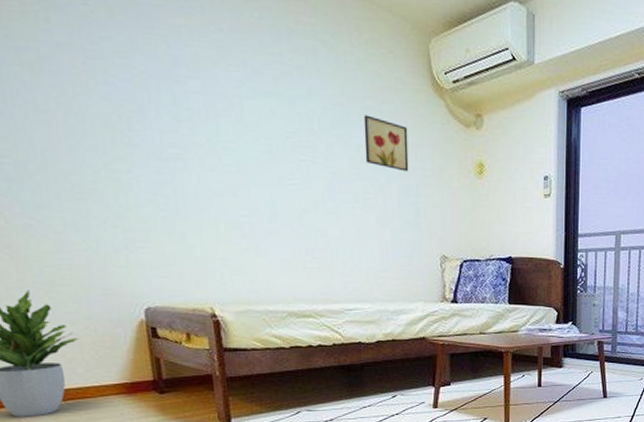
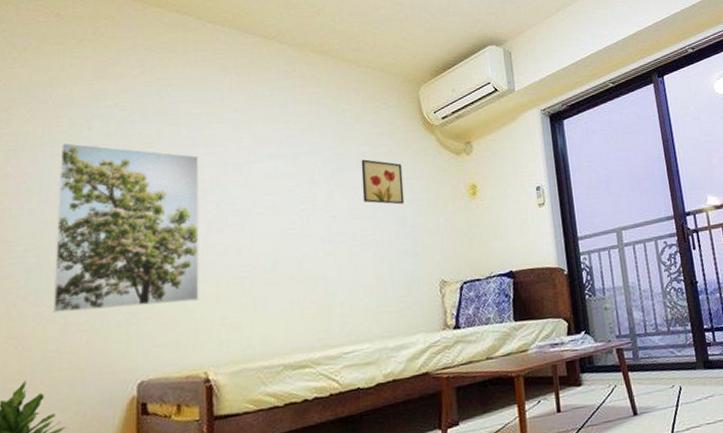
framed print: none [15,33,198,238] -> present [53,142,199,313]

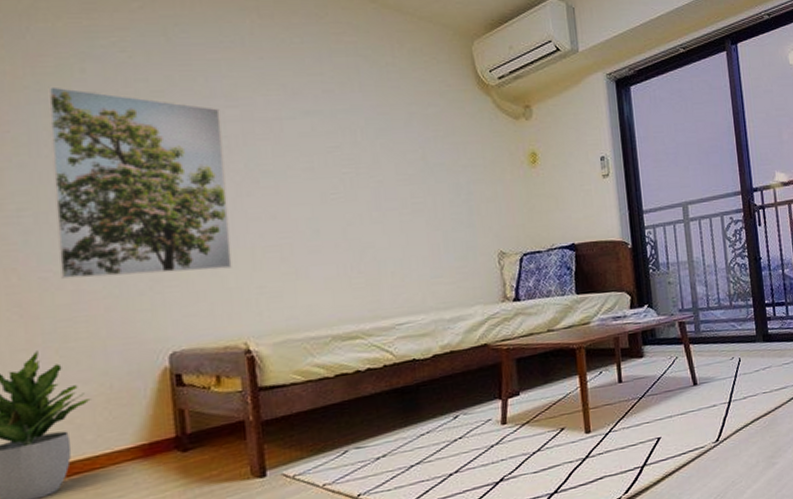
wall art: present [361,159,405,205] -> none [408,120,459,171]

